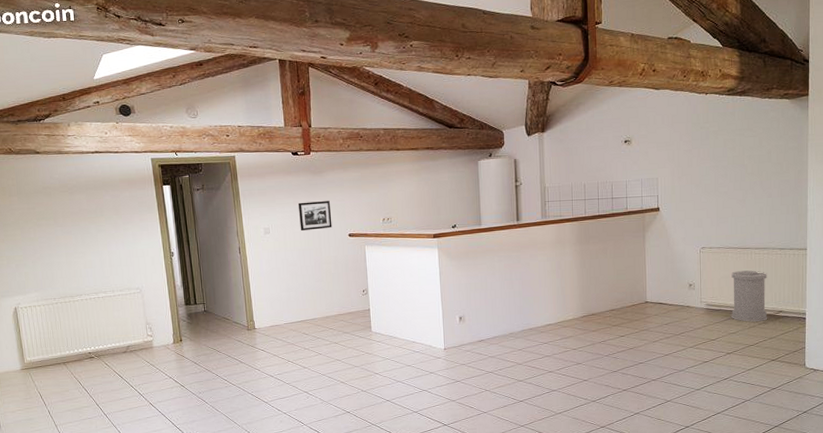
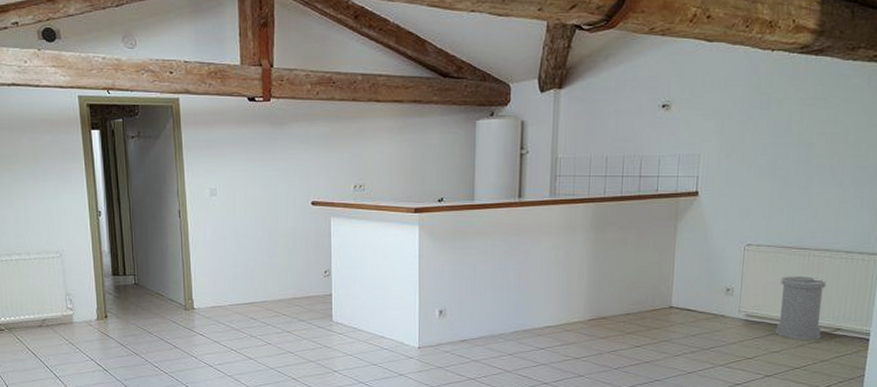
picture frame: present [298,201,332,231] -> none [253,160,292,195]

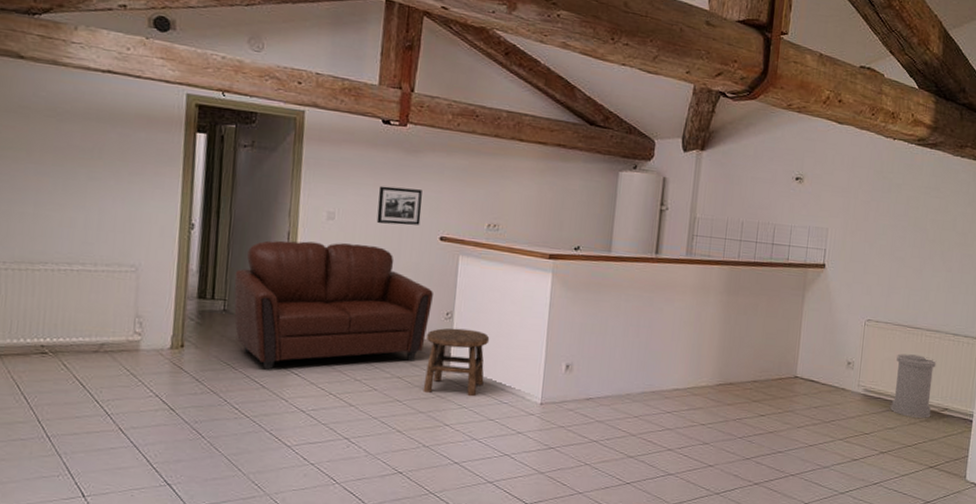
sofa: none [140,216,311,333] -> present [234,240,433,370]
picture frame: none [253,160,292,195] -> present [376,186,422,225]
stool: none [309,284,366,345] -> present [423,328,490,397]

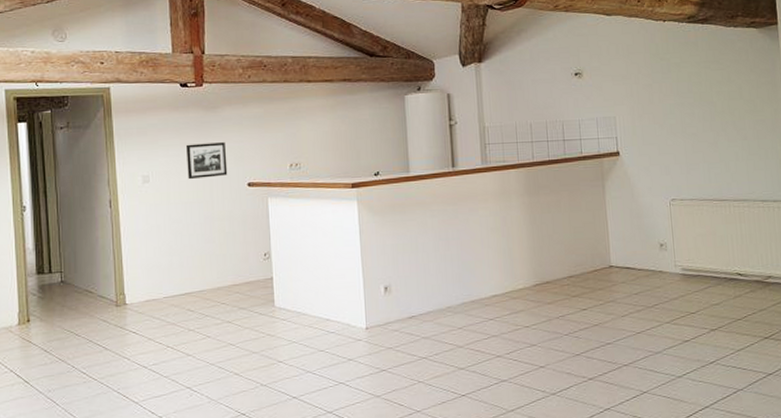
sofa: present [234,240,433,370] -> none [67,201,250,332]
stool: present [423,328,490,397] -> none [249,266,309,333]
trash can: present [890,353,937,418] -> none [708,227,755,290]

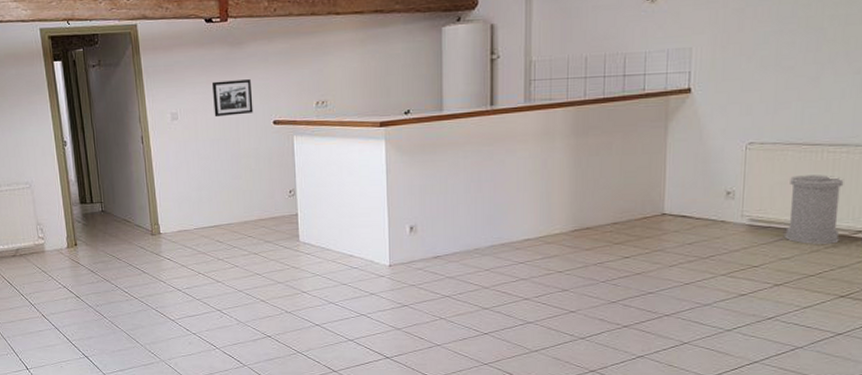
trash can: none [708,227,755,290] -> present [785,175,844,244]

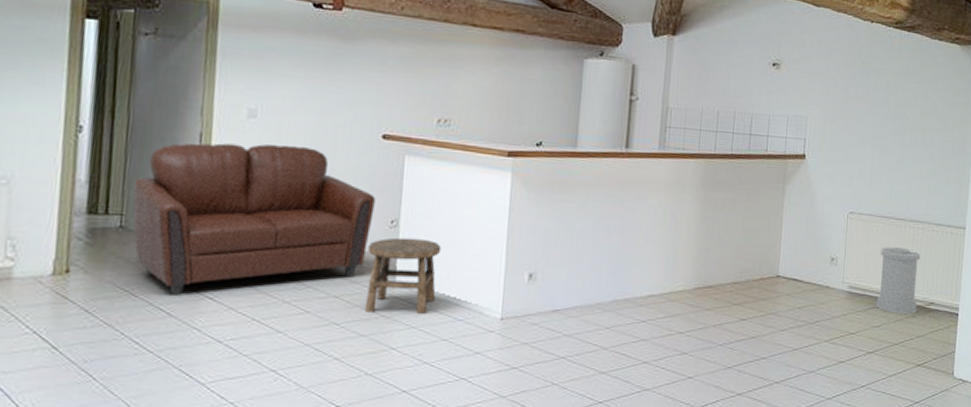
sofa: none [105,138,275,258] -> present [133,143,375,295]
picture frame: present [213,79,253,117] -> none [307,78,361,123]
stool: none [275,203,333,265] -> present [364,237,442,315]

